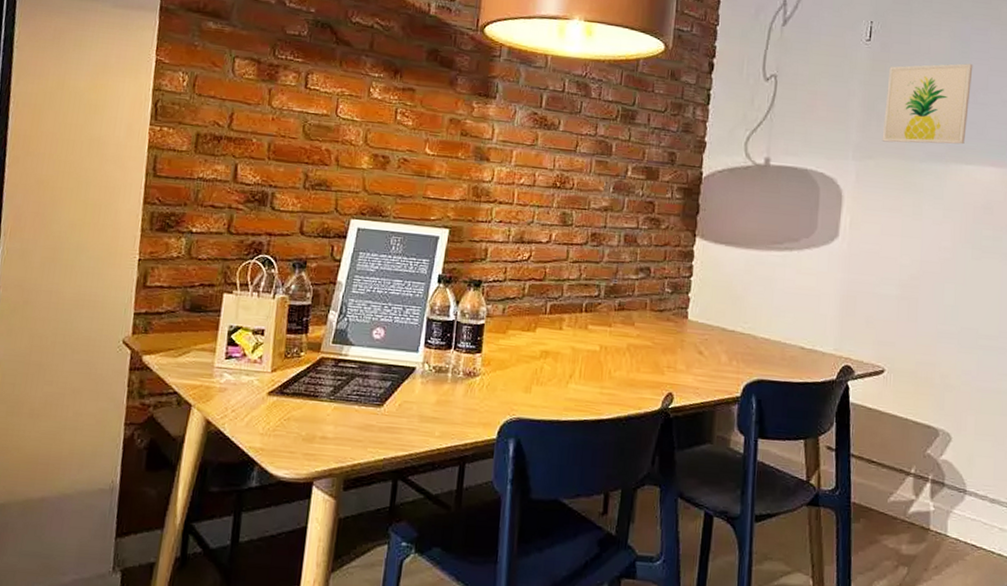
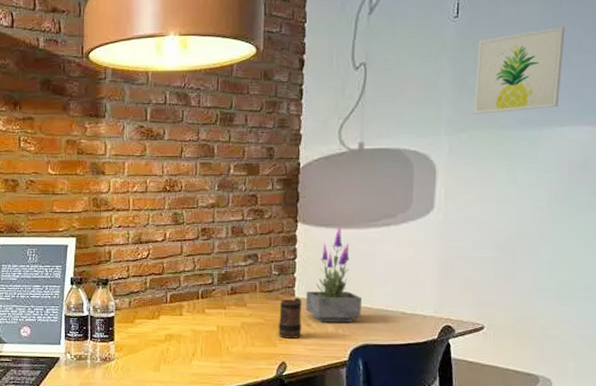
mug: none [666,320,694,367] -> present [278,297,302,339]
potted plant: none [699,245,760,354] -> present [306,226,363,322]

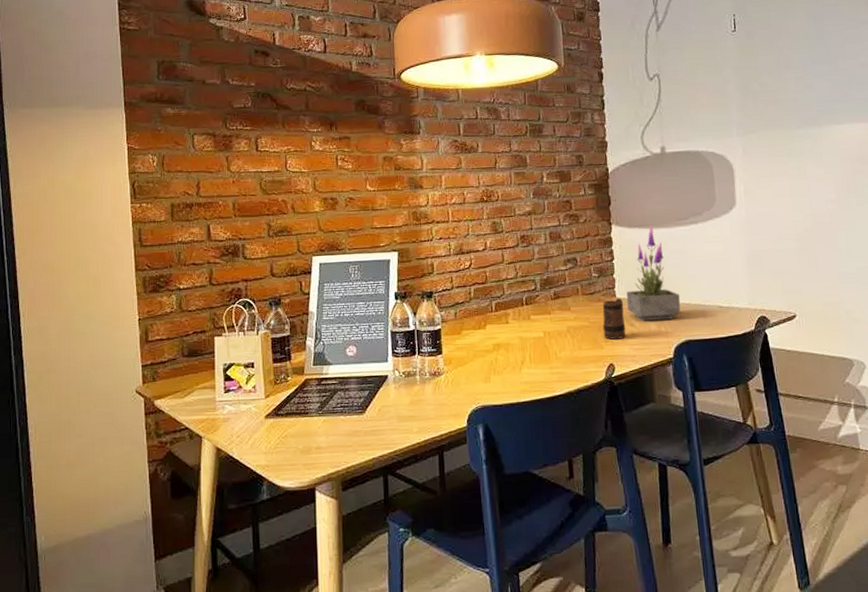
wall art: present [473,27,565,114] -> none [756,37,833,117]

